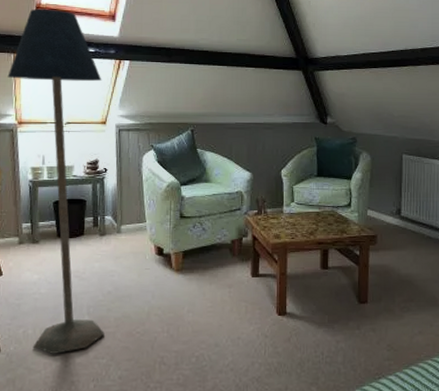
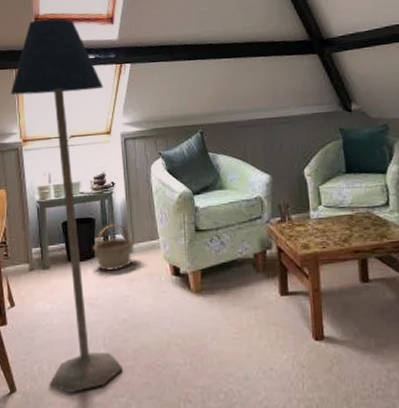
basket: none [82,207,122,248] -> present [92,224,133,271]

